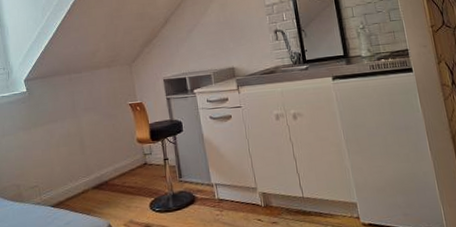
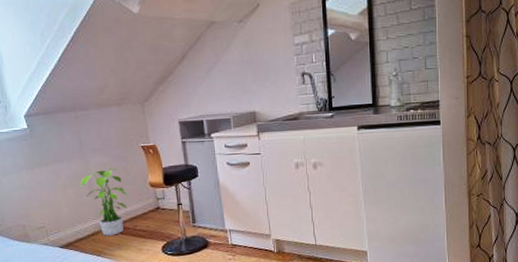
potted plant: none [73,125,117,194] -> present [80,167,128,236]

